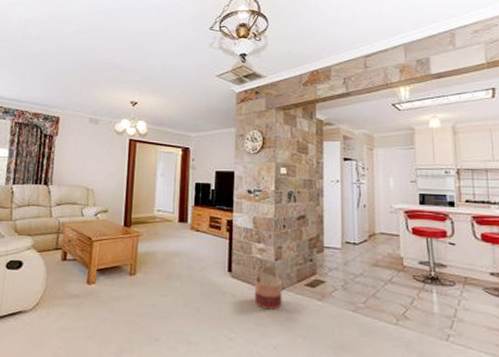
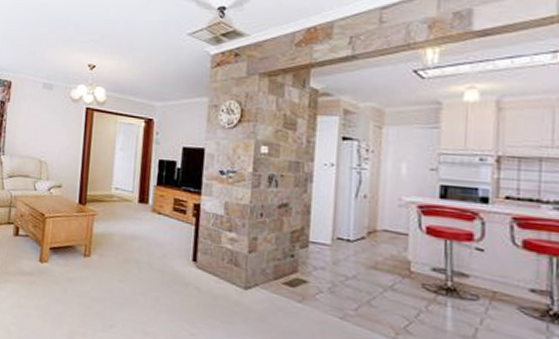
basket: present [255,264,283,310] -> none [222,257,256,308]

